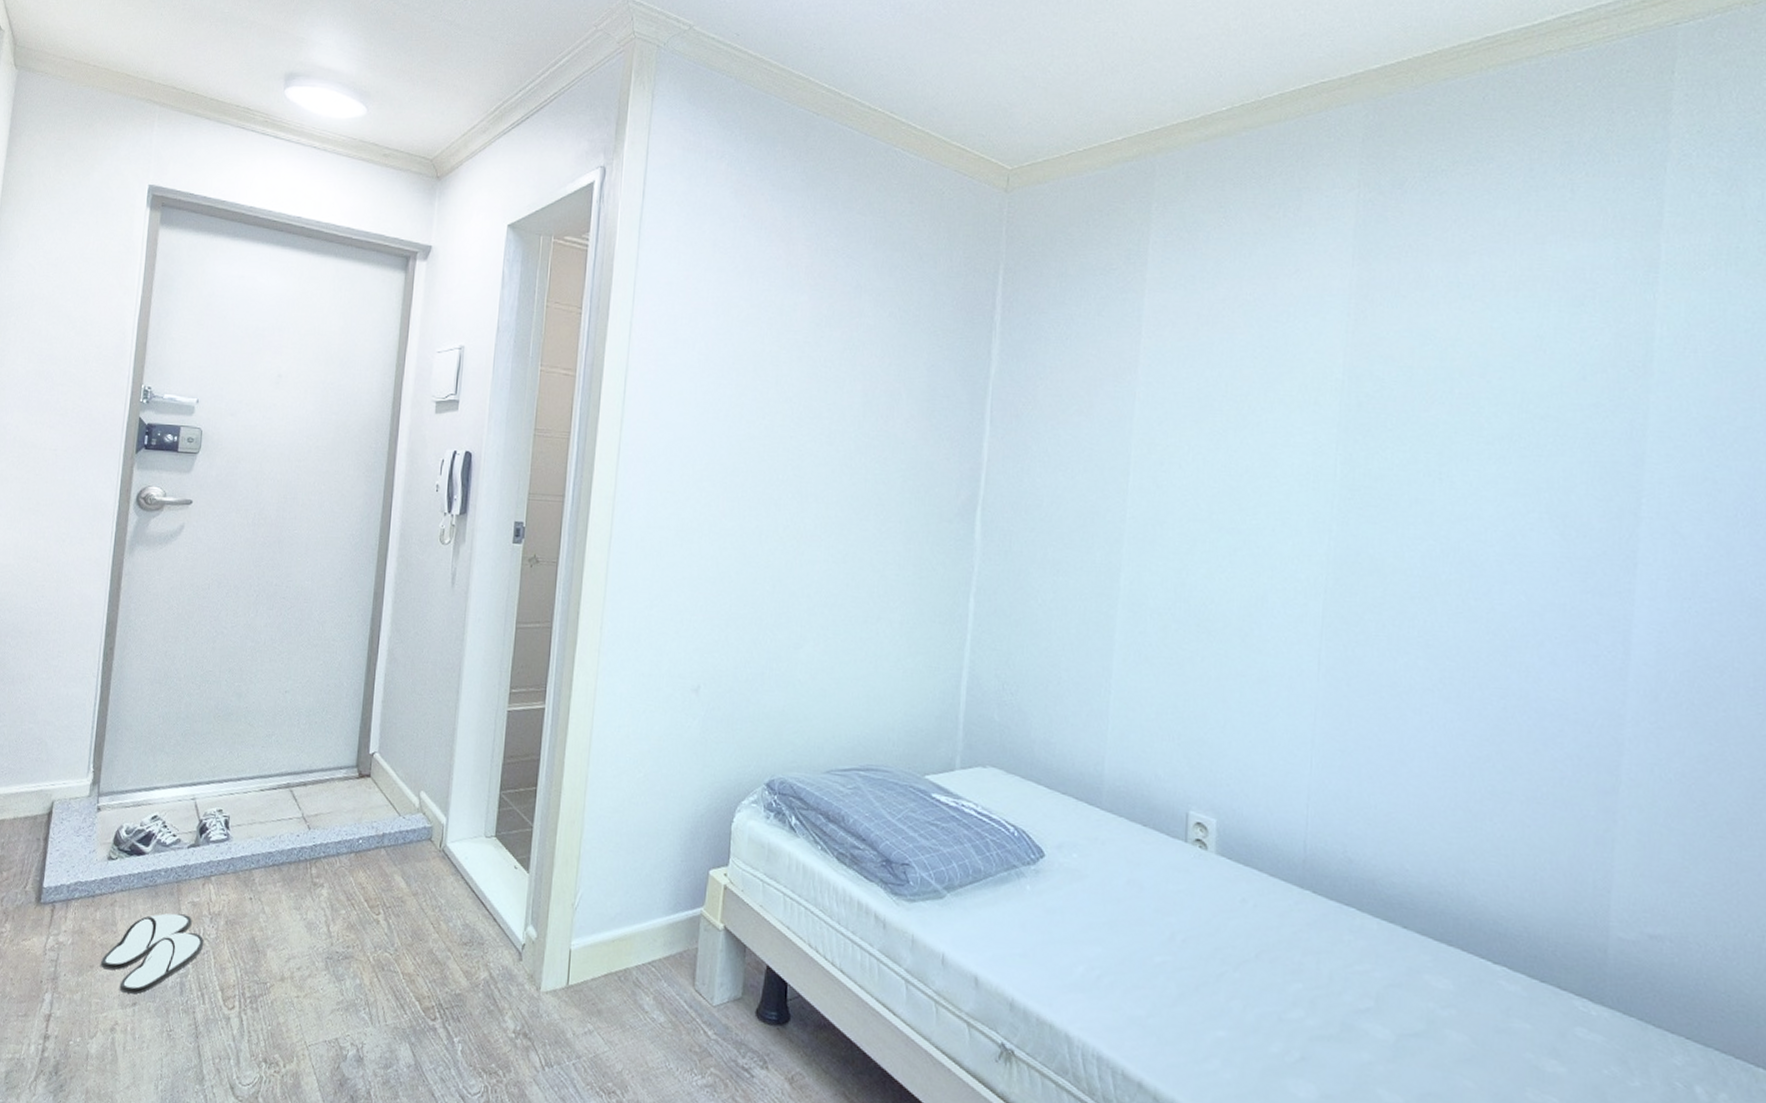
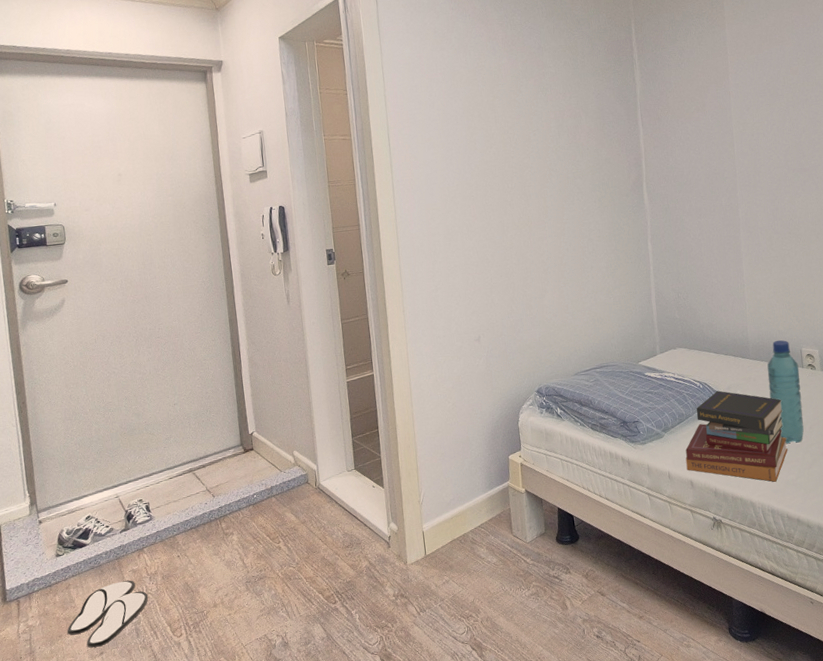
books: none [972,846,1143,1013] -> present [685,390,788,482]
water bottle: none [1124,790,1180,960] -> present [767,340,804,444]

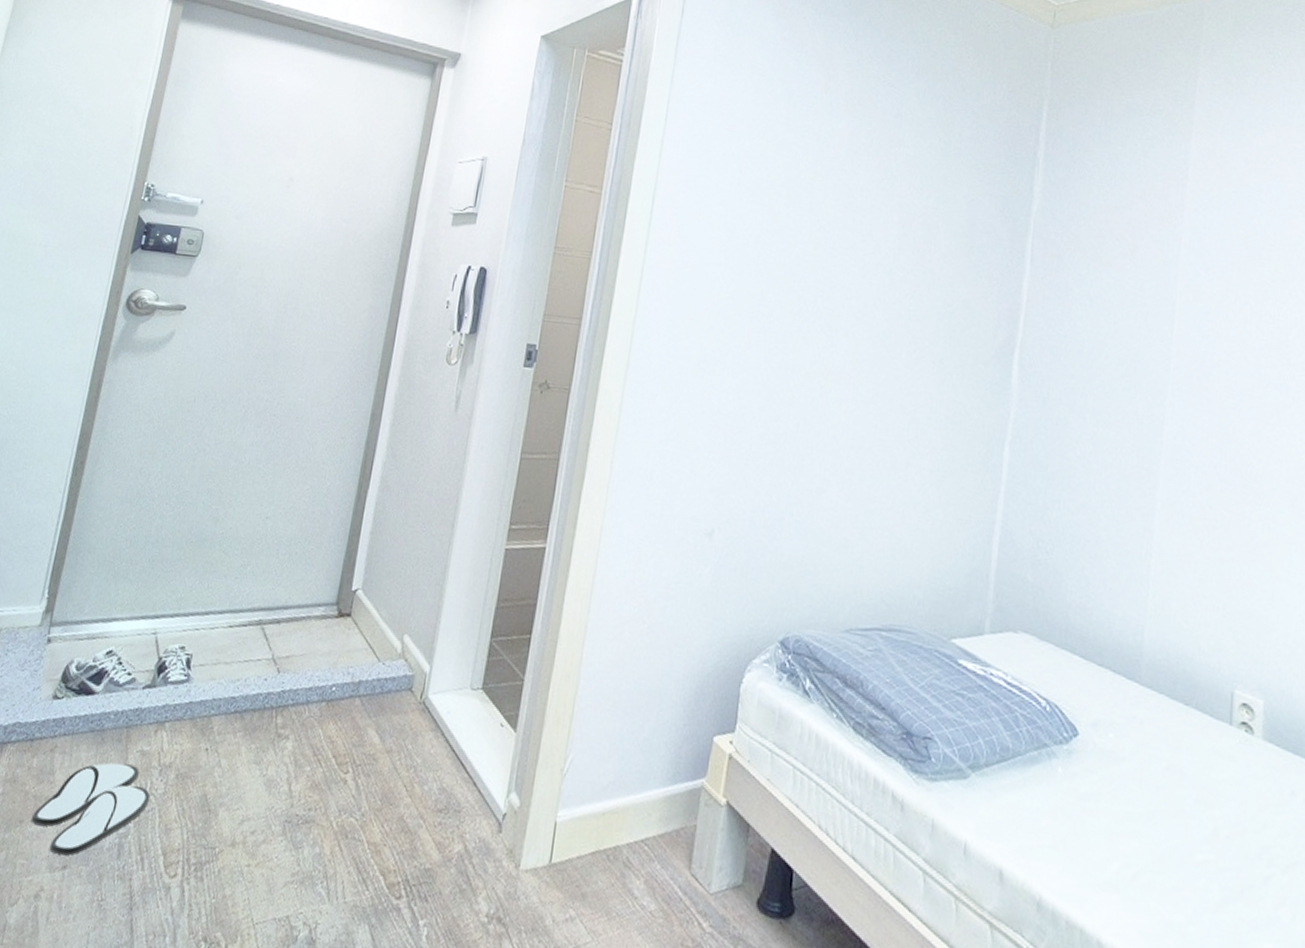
books: present [685,390,788,482] -> none [997,723,1184,918]
water bottle: present [767,340,804,444] -> none [1163,664,1225,859]

